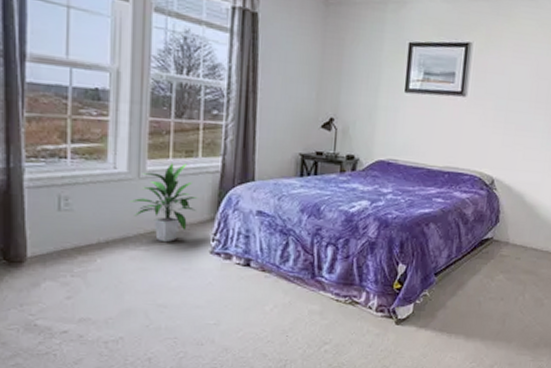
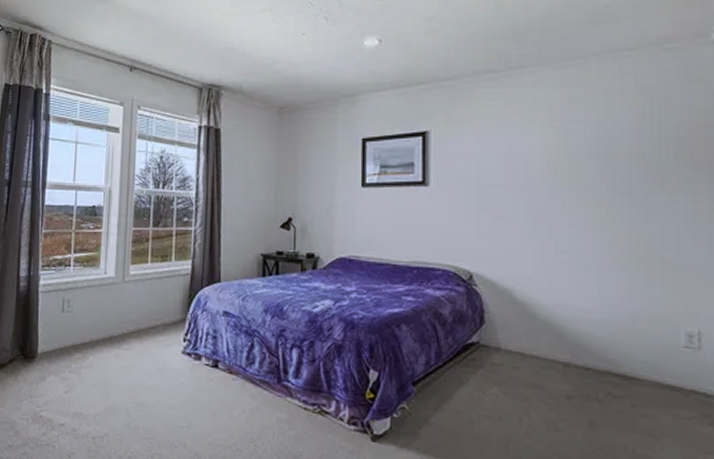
indoor plant: present [129,163,198,243] -> none [115,267,171,342]

